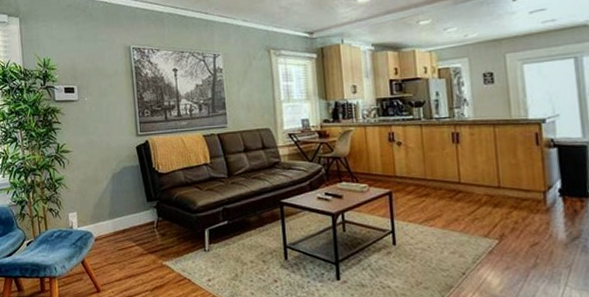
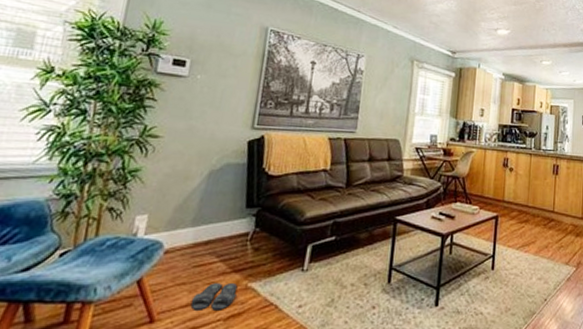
slippers: none [123,262,156,283] -> present [190,283,238,310]

